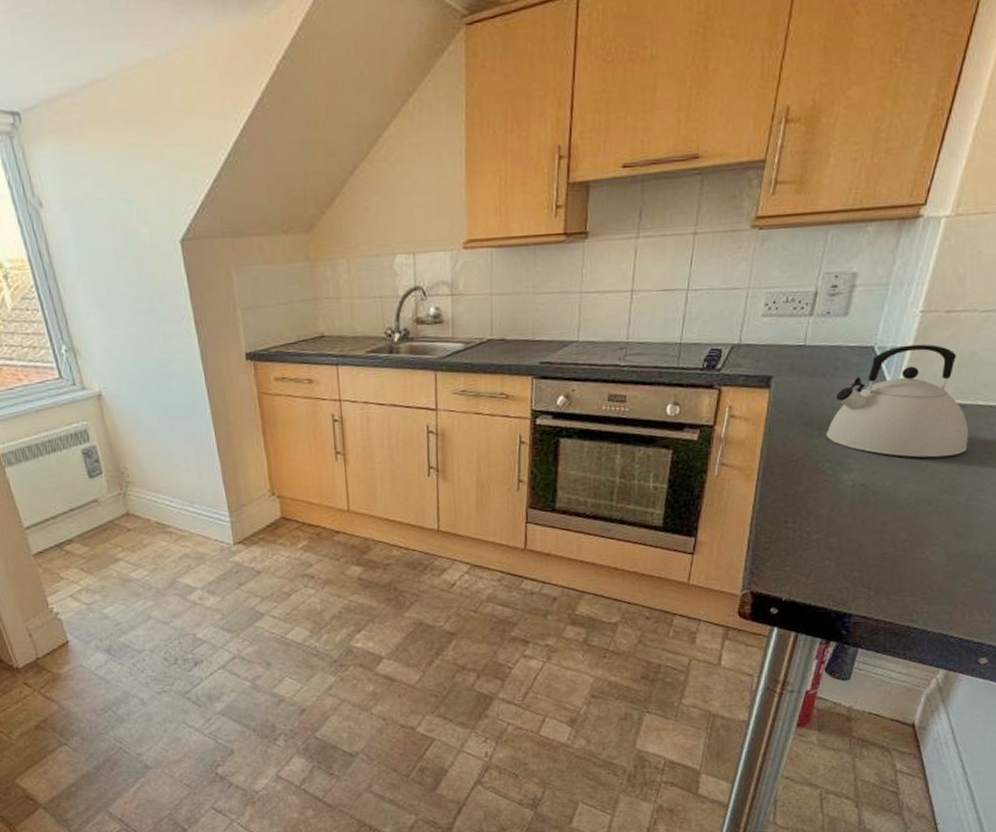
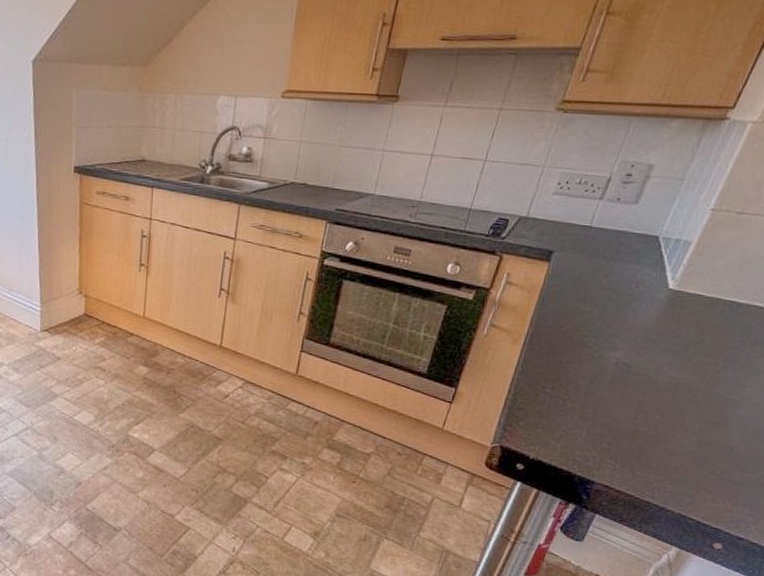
kettle: present [826,344,969,458] -> none [597,239,741,350]

